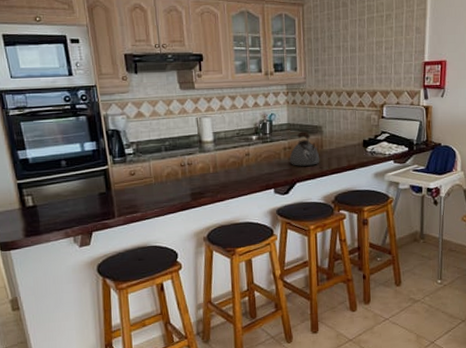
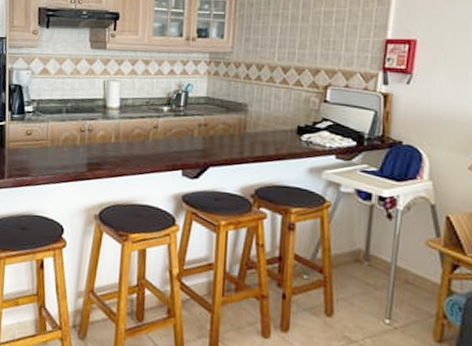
kettle: present [289,131,320,166] -> none [204,108,241,149]

